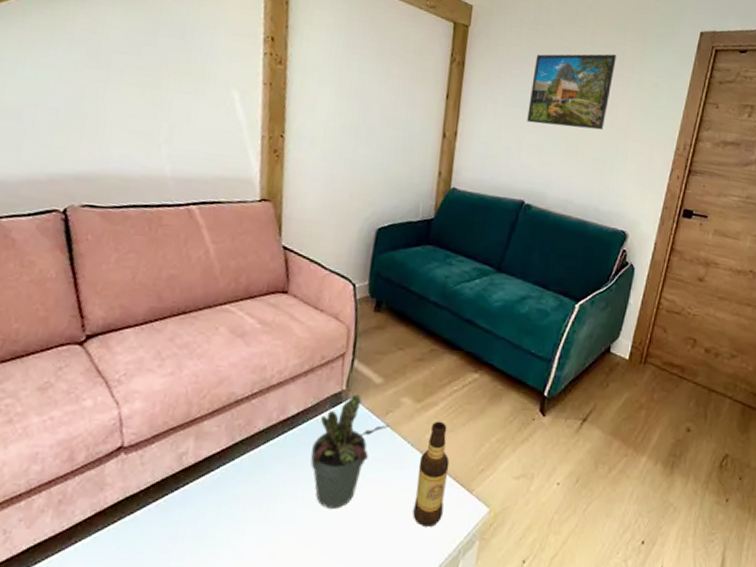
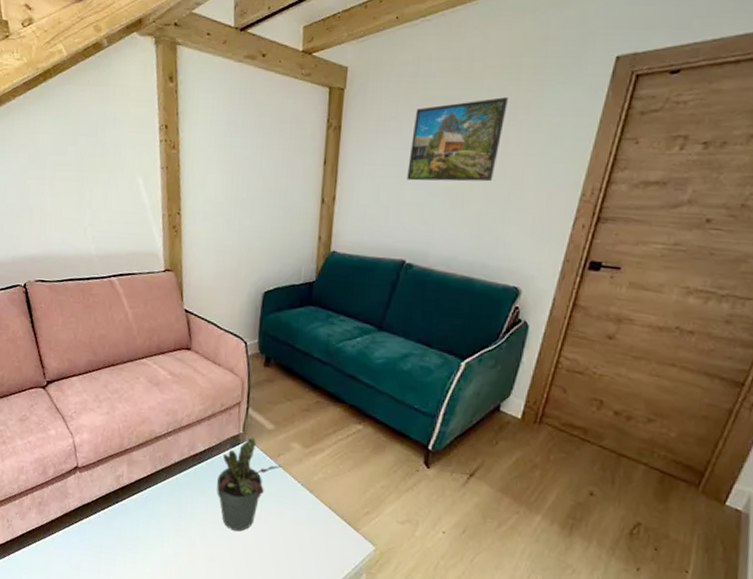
bottle: present [413,421,450,527] -> none [305,465,337,556]

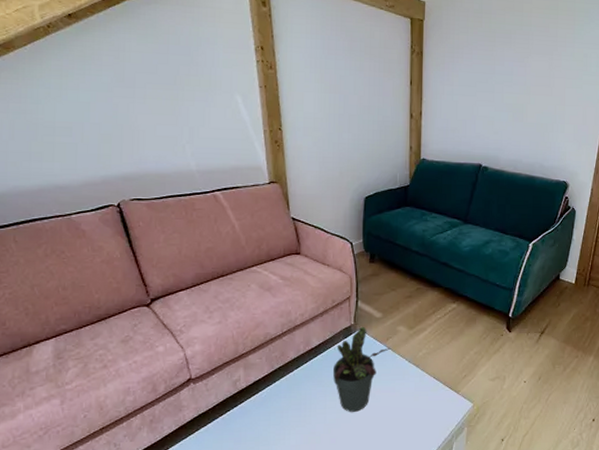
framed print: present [407,97,508,182] -> none [479,32,550,99]

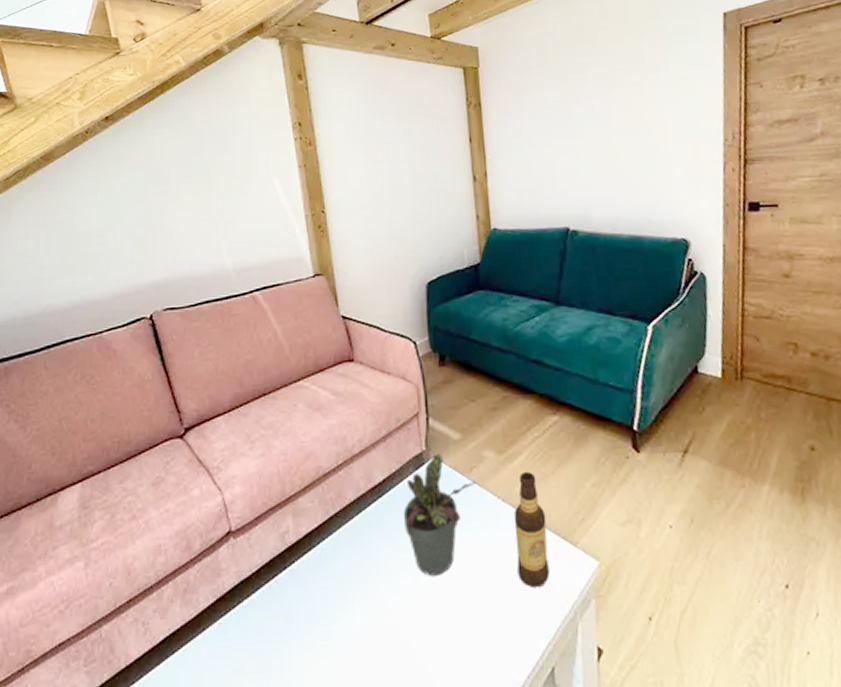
bottle: none [415,342,439,420] -> present [513,471,550,587]

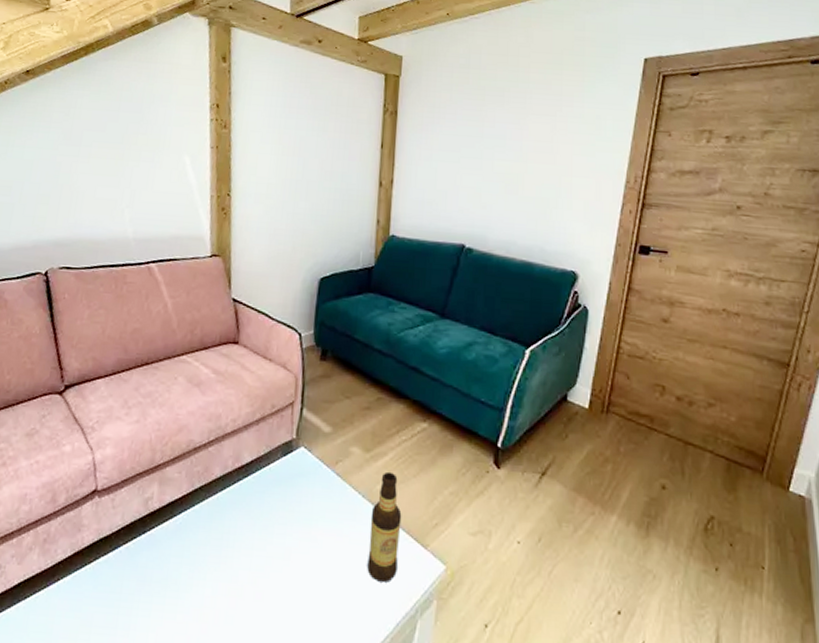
potted plant: present [403,452,476,576] -> none [265,442,339,559]

